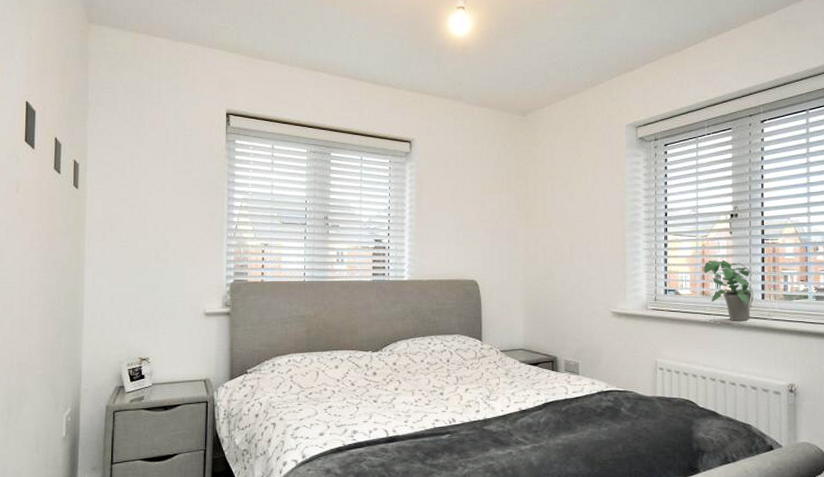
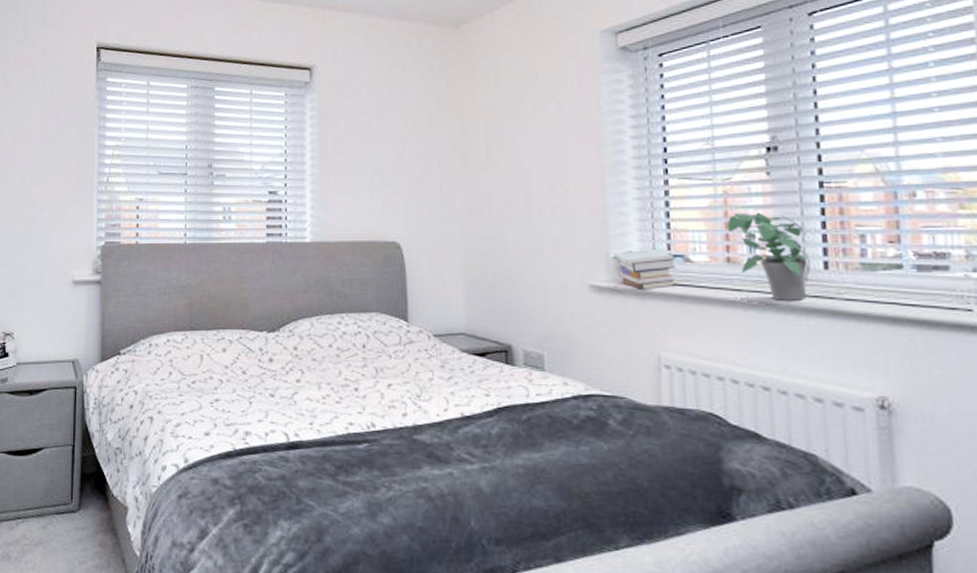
books: none [627,285,669,315] -> present [611,249,675,291]

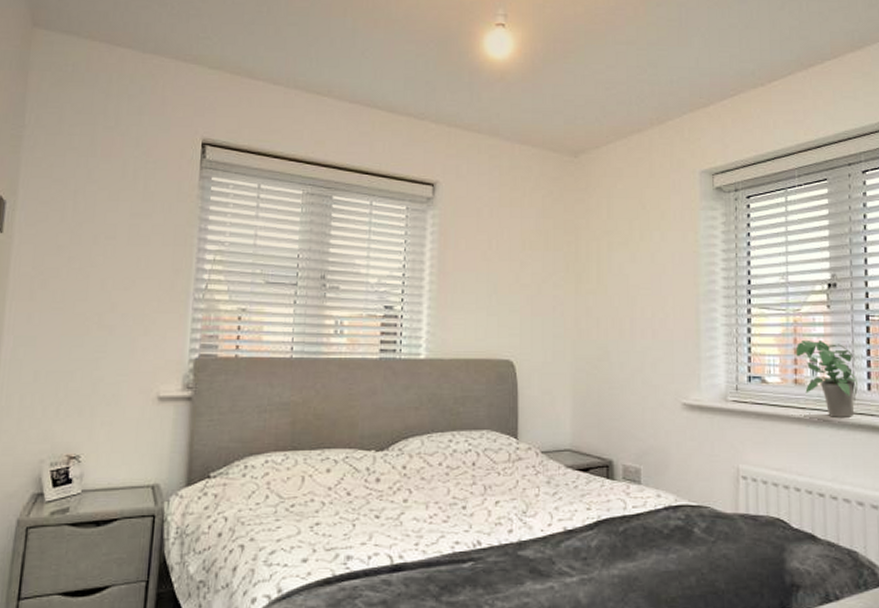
books: present [611,249,675,291] -> none [702,371,754,409]

